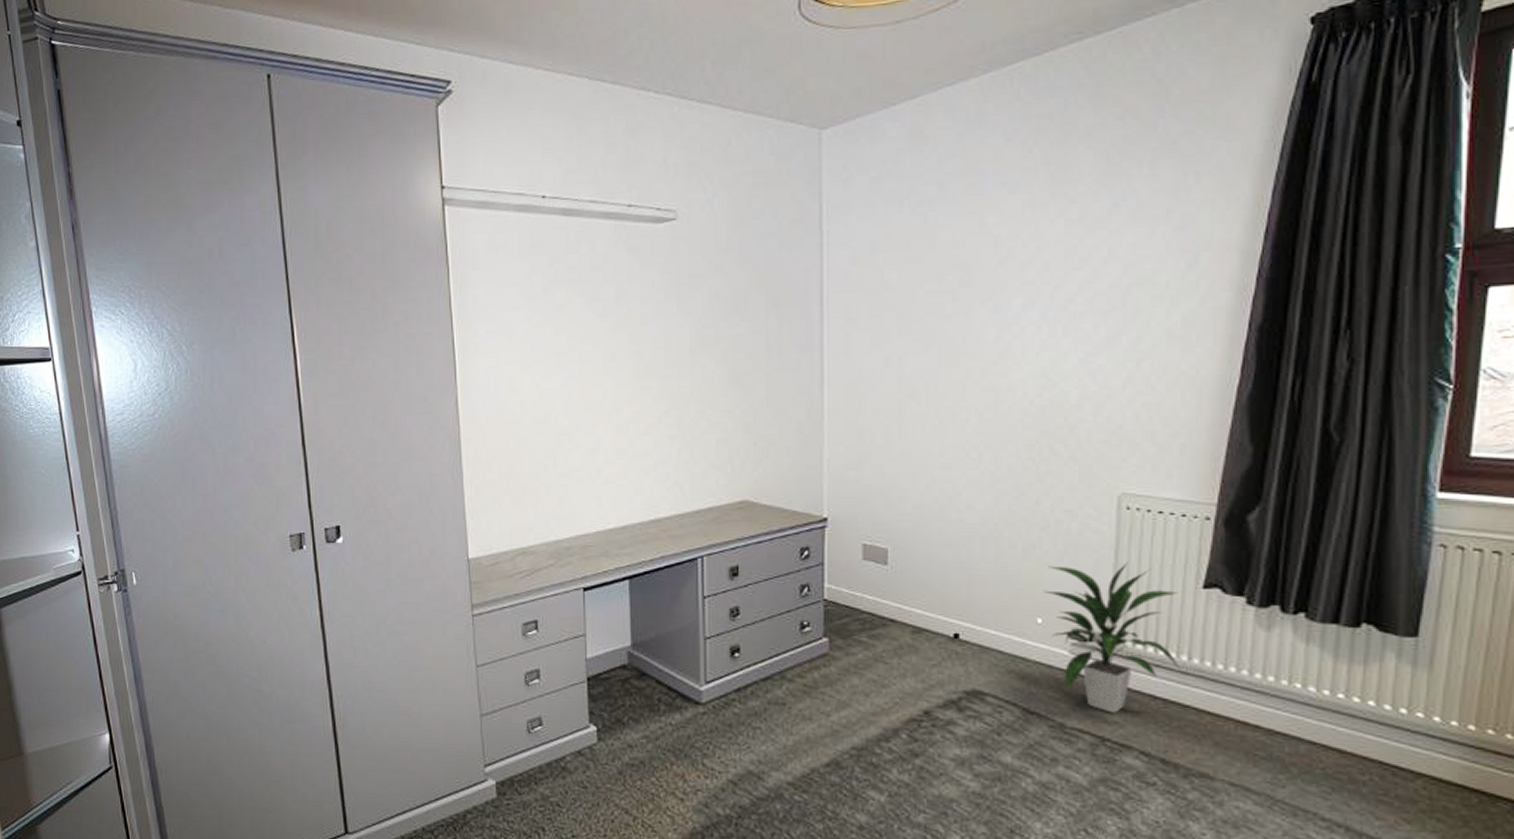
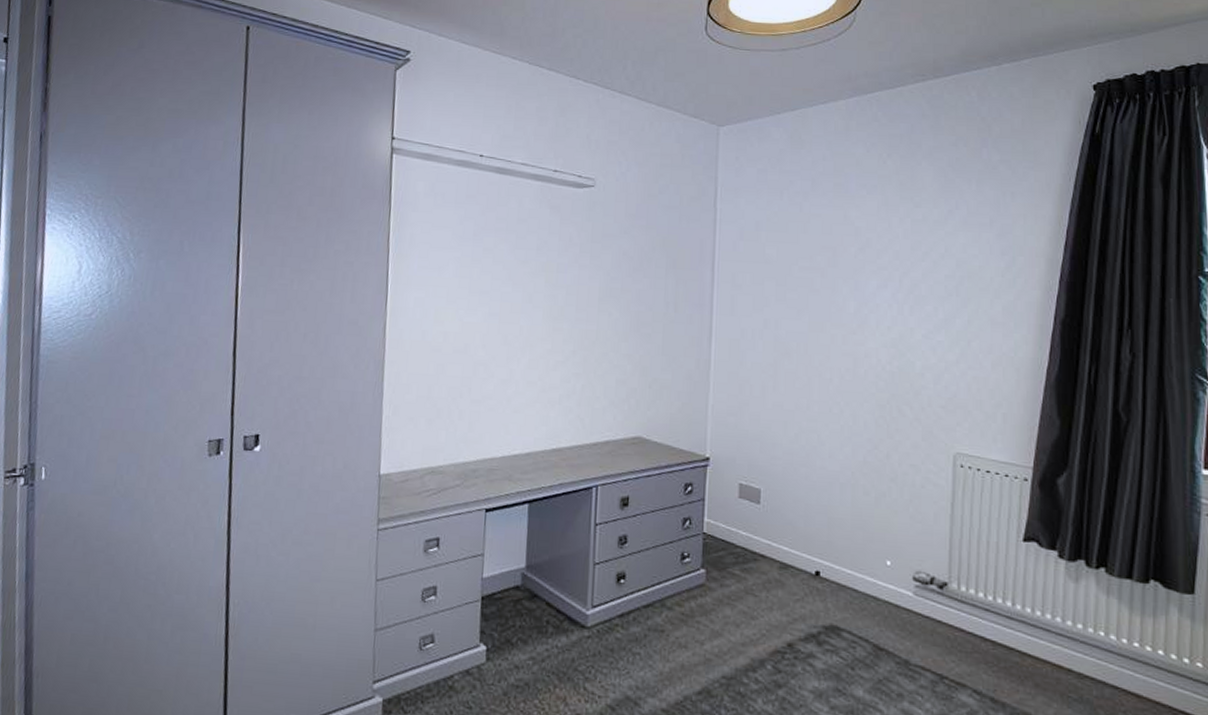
indoor plant: present [1043,561,1180,713] -> none [892,513,1006,653]

